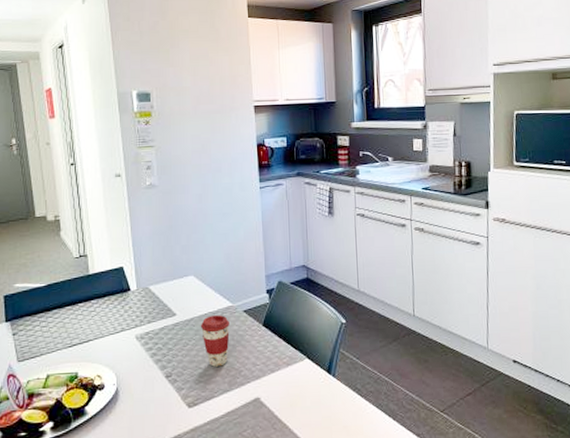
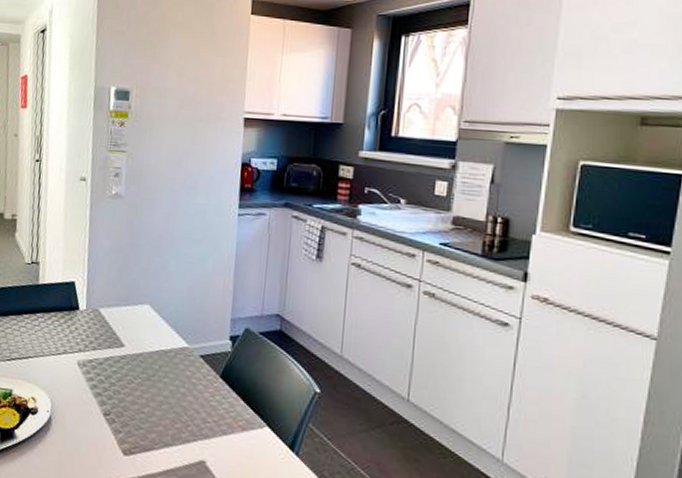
coffee cup: present [200,315,230,367] -> none [149,354,183,415]

